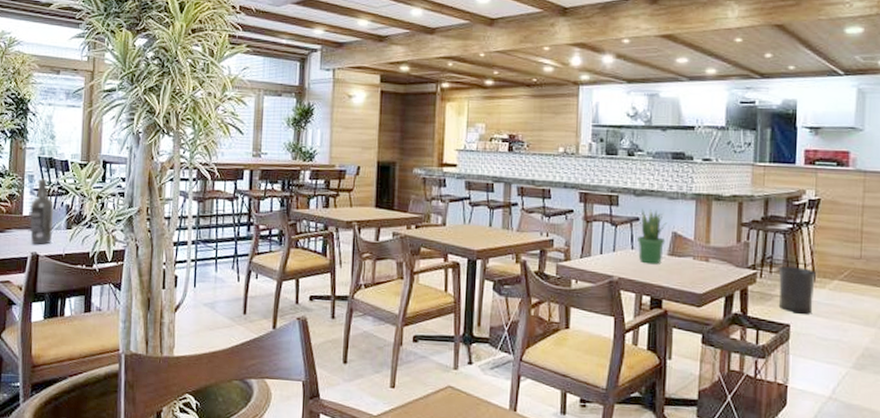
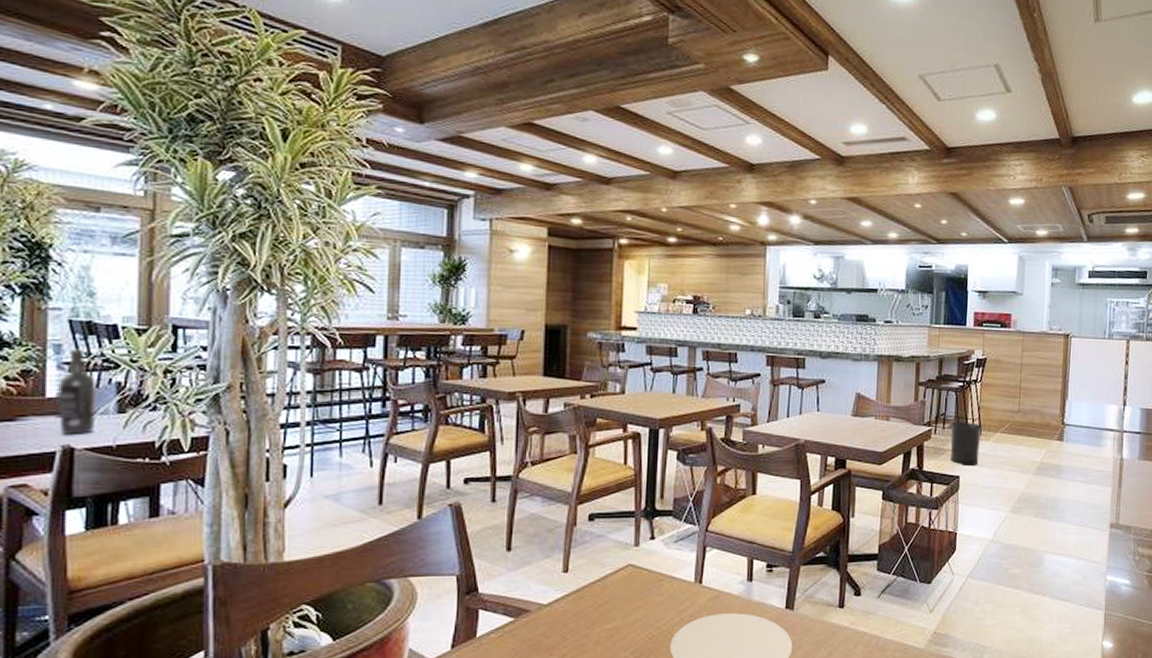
planter: present [638,209,668,264] -> none [823,371,852,425]

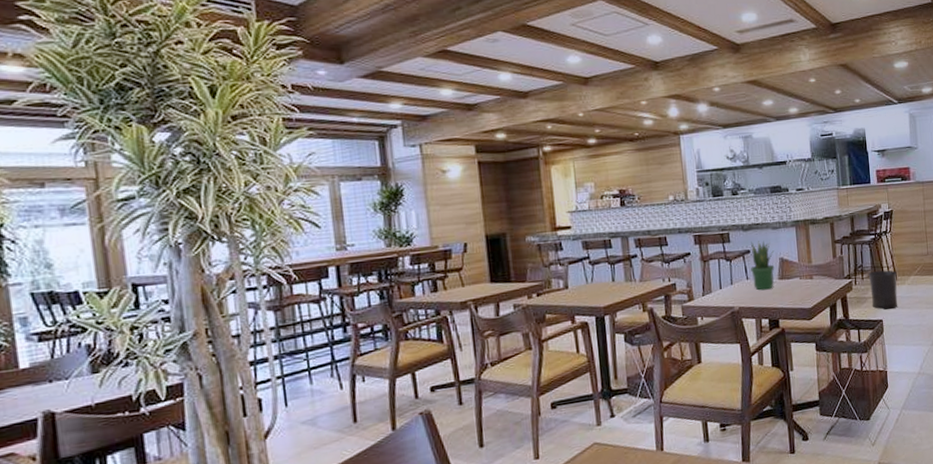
wine bottle: present [58,348,96,434] -> none [29,318,71,401]
planter: none [823,371,852,425] -> present [751,240,775,291]

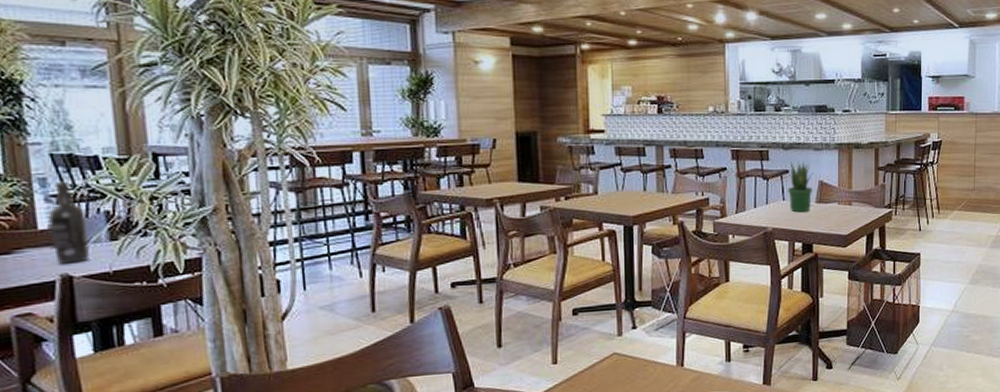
wine bottle: none [29,318,71,401] -> present [48,181,90,264]
waste bin: present [868,270,898,310] -> none [910,202,940,243]

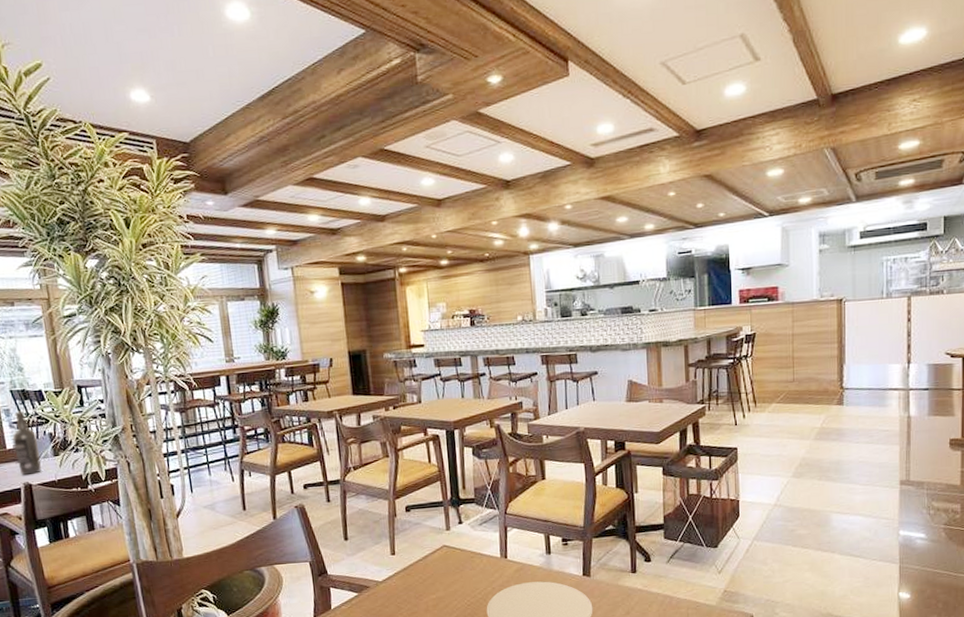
planter: present [788,161,814,213] -> none [598,362,623,412]

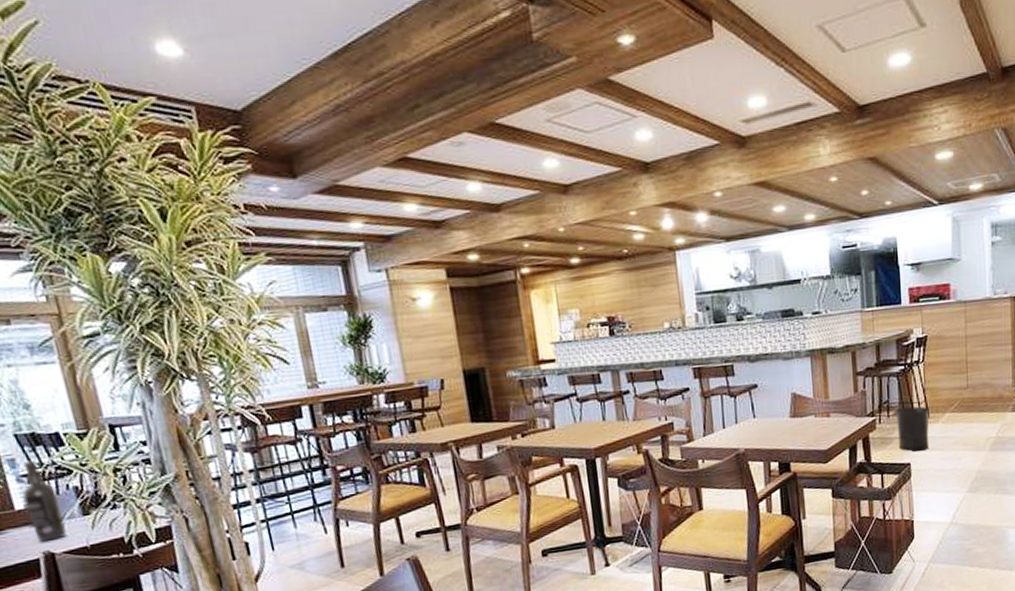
waste bin: none [724,396,756,438] -> present [895,406,929,452]

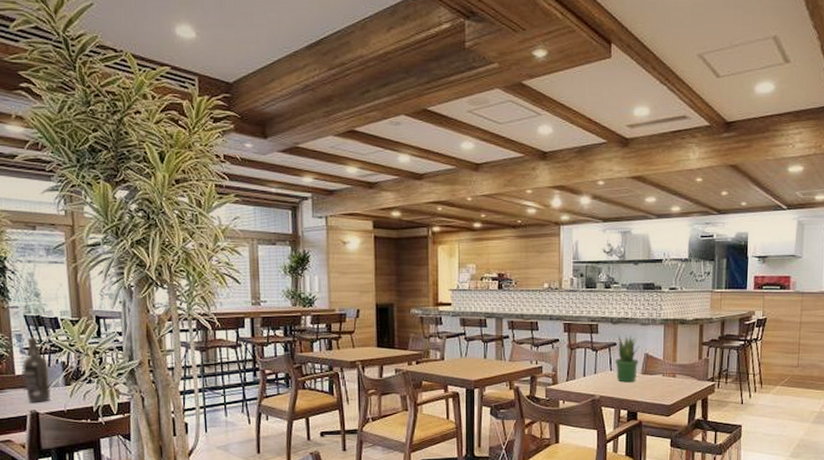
planter: none [758,373,786,430] -> present [615,335,641,383]
waste bin: present [895,406,929,452] -> none [732,377,762,416]

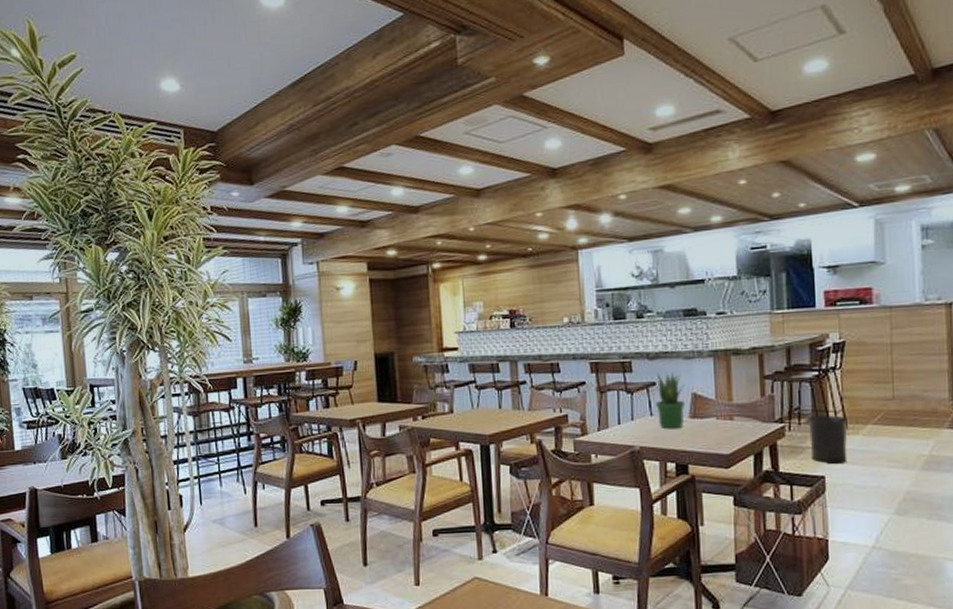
wine bottle: present [22,337,51,402] -> none [21,410,48,478]
waste bin: none [732,377,762,416] -> present [807,415,848,464]

